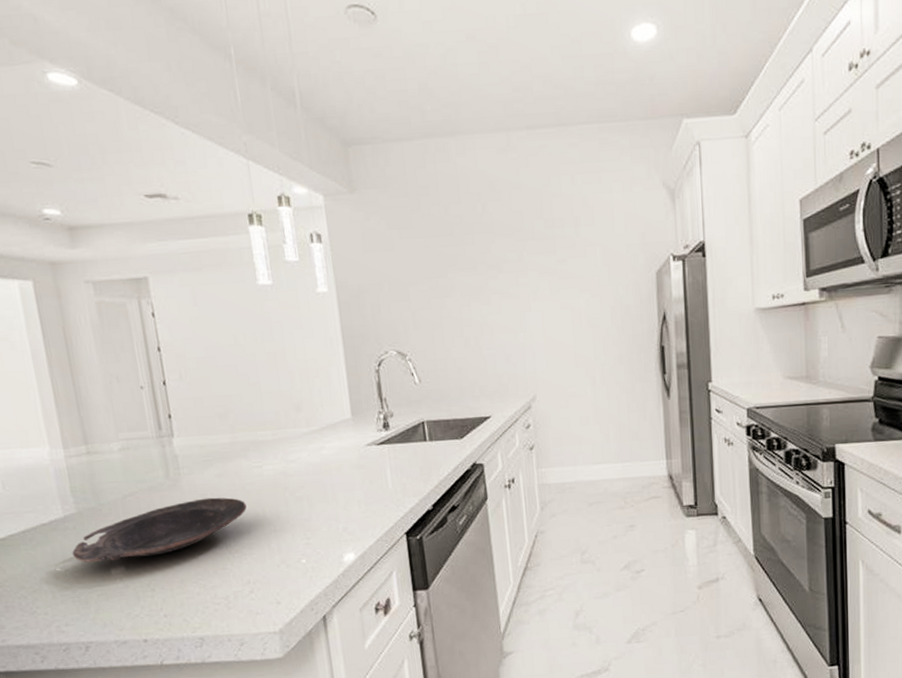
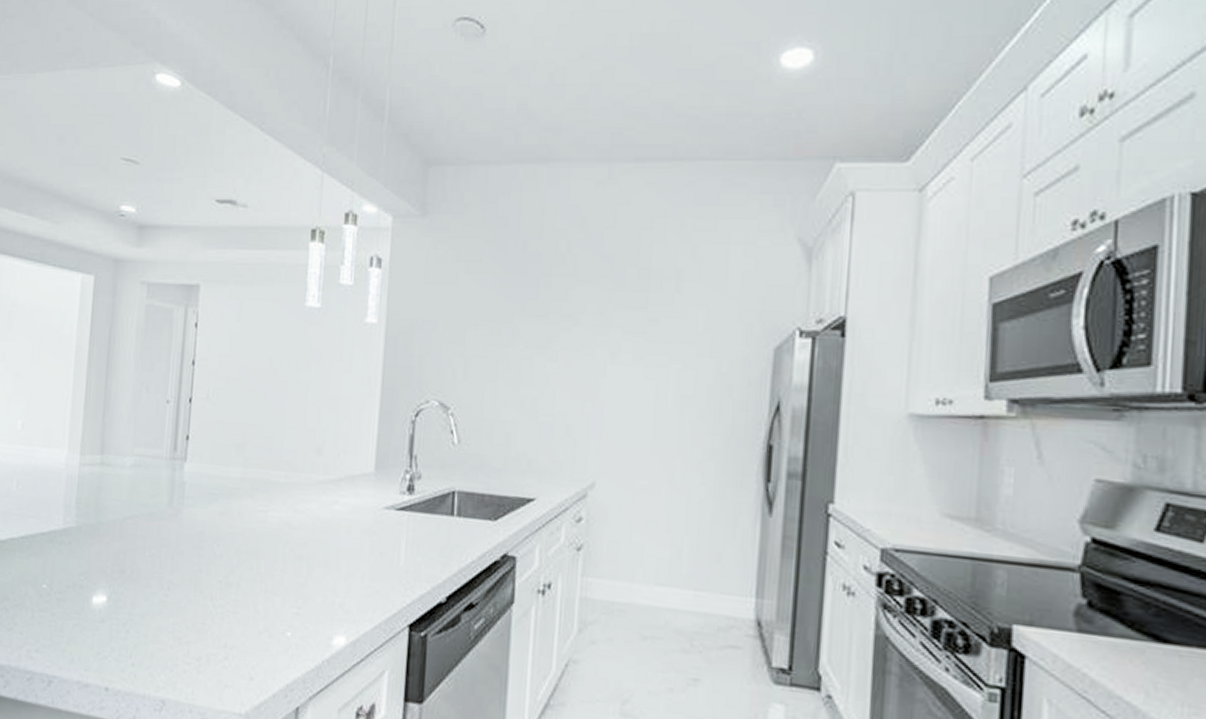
bowl: present [72,497,247,563] -> none [61,536,242,593]

